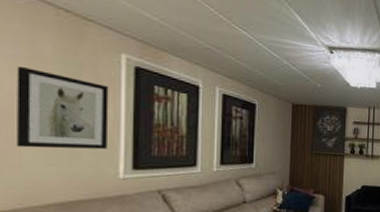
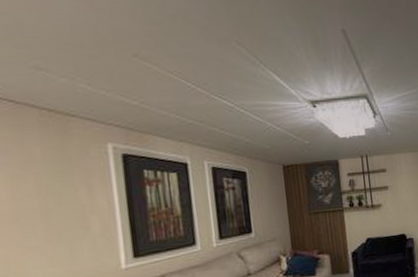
wall art: present [15,67,109,150] -> none [9,172,106,253]

